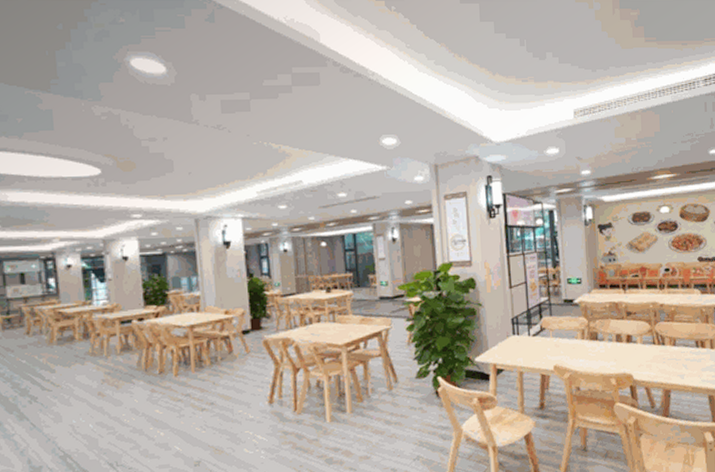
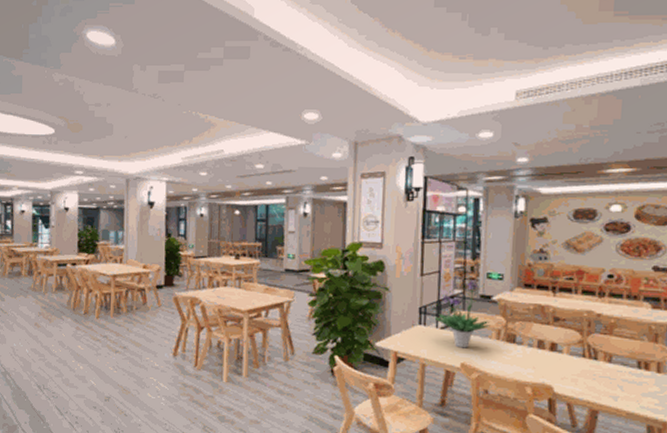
potted plant: none [526,287,575,352] -> present [434,280,490,348]

